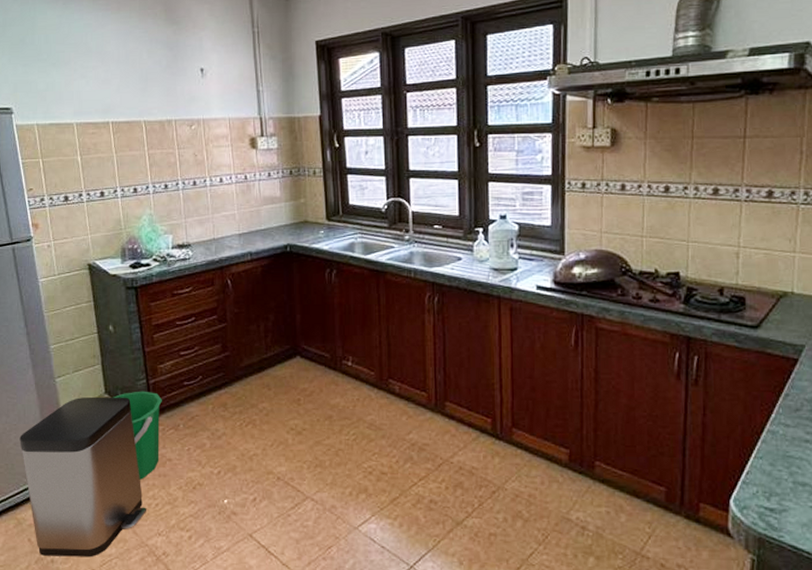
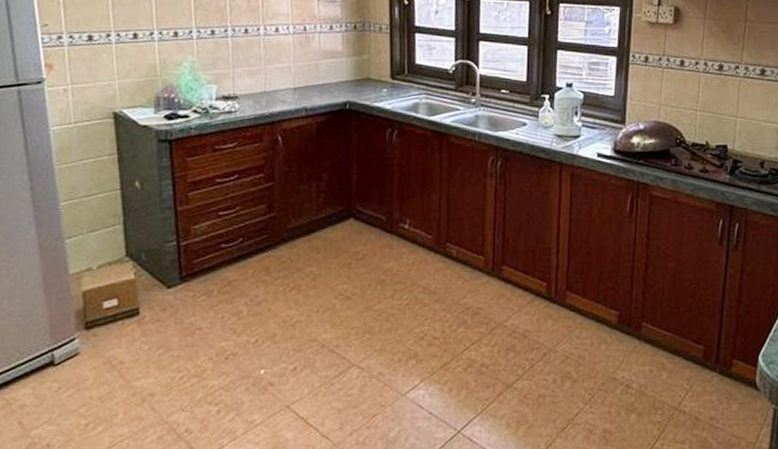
pedal bin: present [19,396,147,558] -> none [14,260,170,440]
bucket: present [113,391,163,480] -> none [135,253,196,351]

